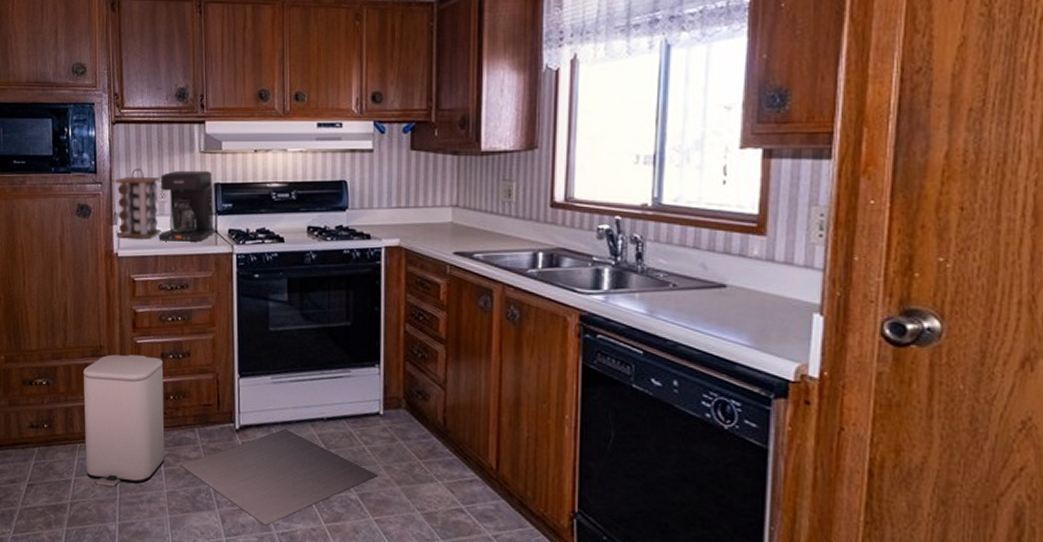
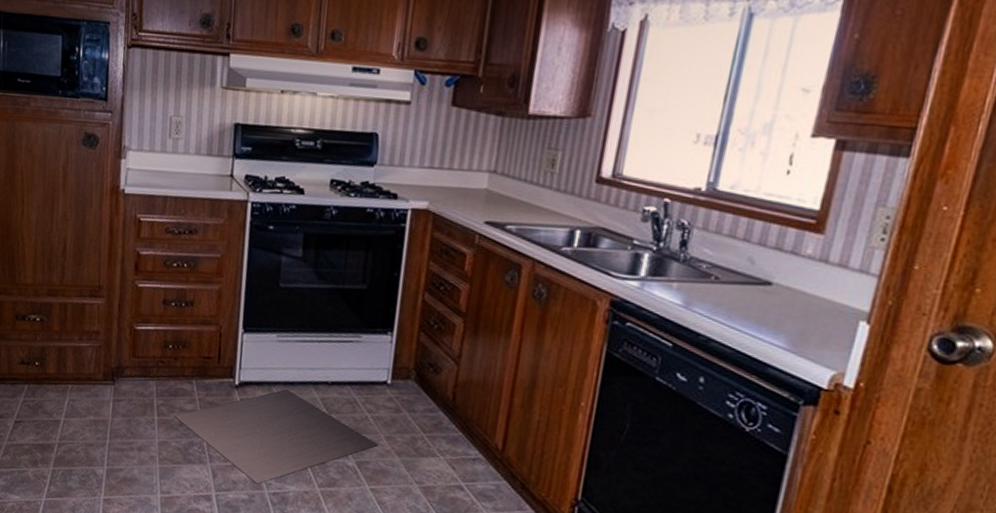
pedal bin: present [83,354,165,487] -> none [76,296,165,432]
spice rack: present [115,169,161,238] -> none [125,99,176,177]
coffee maker: present [159,171,215,242] -> none [169,106,233,186]

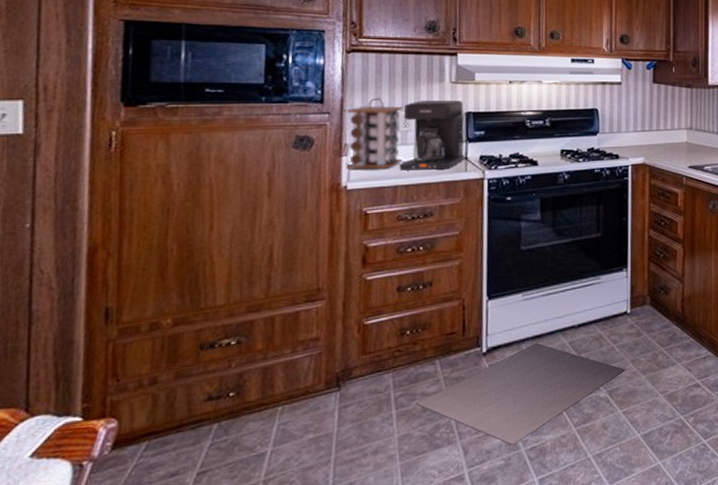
spice rack: none [125,99,176,177] -> present [347,98,403,169]
coffee maker: none [169,106,233,186] -> present [399,101,465,171]

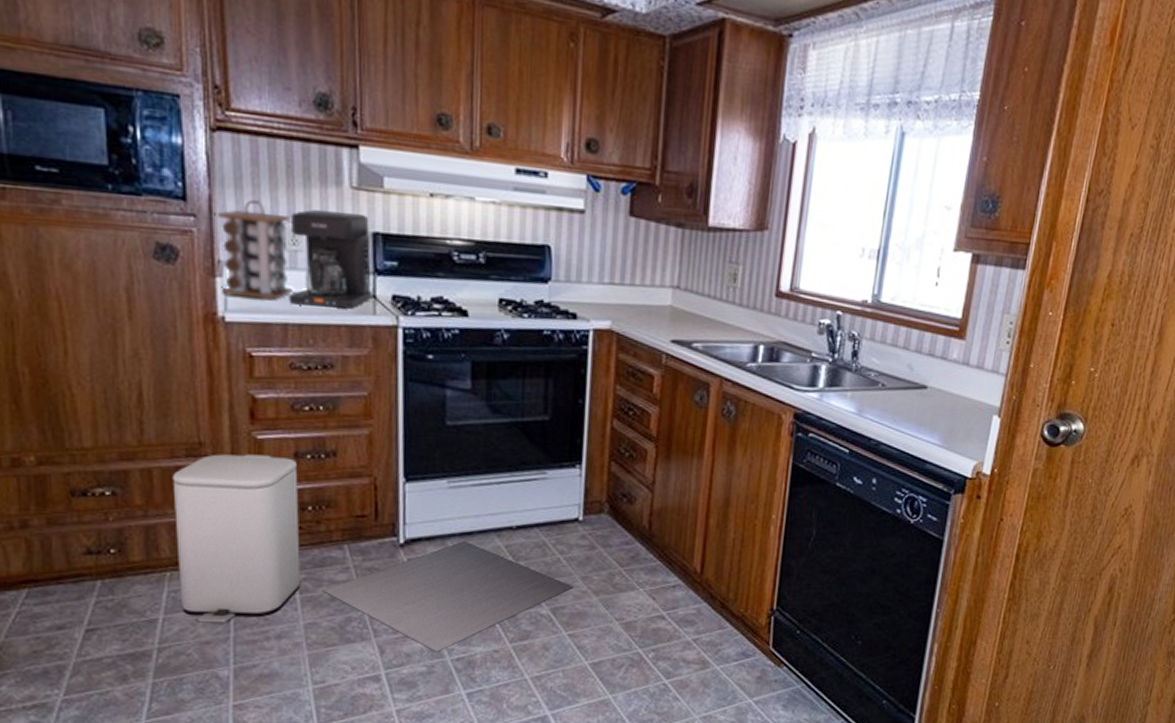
pedal bin: none [289,292,400,450] -> present [173,454,301,623]

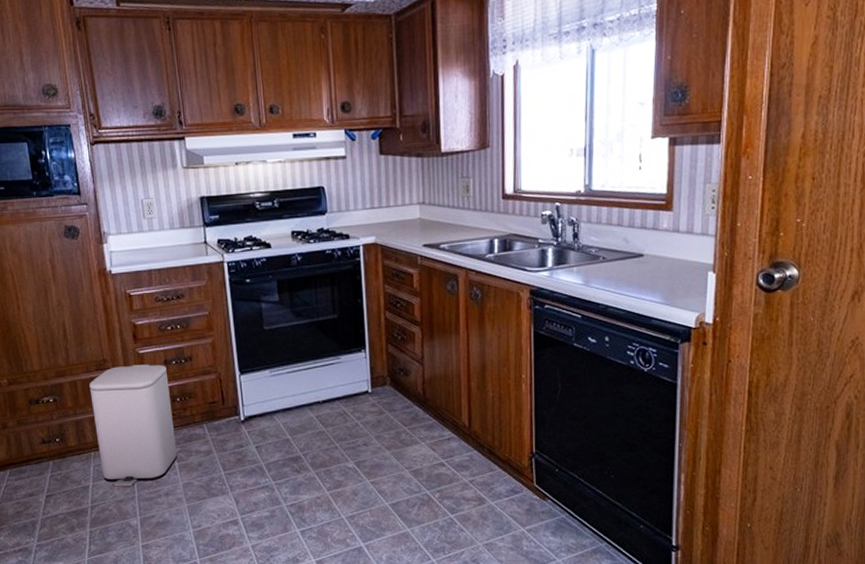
spice rack: present [218,200,293,299] -> none [100,187,152,255]
coffee maker: present [289,209,373,309] -> none [145,186,205,256]
floor mat: present [322,542,573,652] -> none [192,415,370,501]

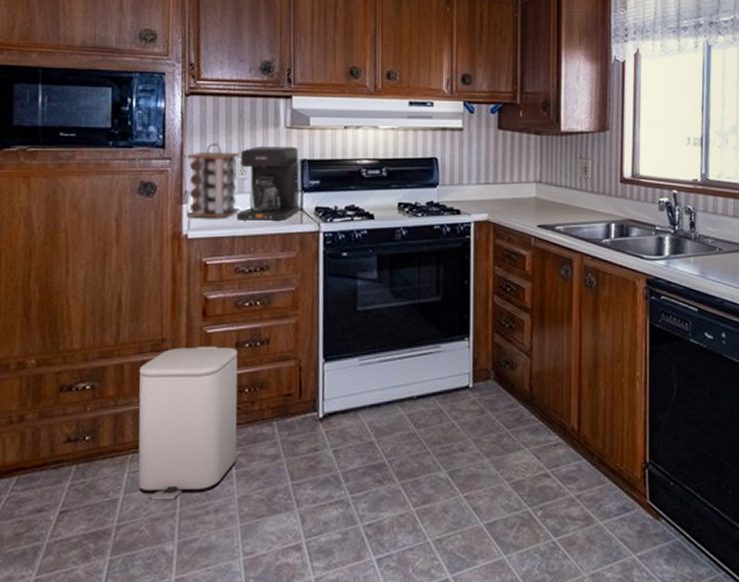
spice rack: none [100,187,152,255] -> present [187,144,240,218]
coffee maker: none [145,186,205,256] -> present [236,147,300,221]

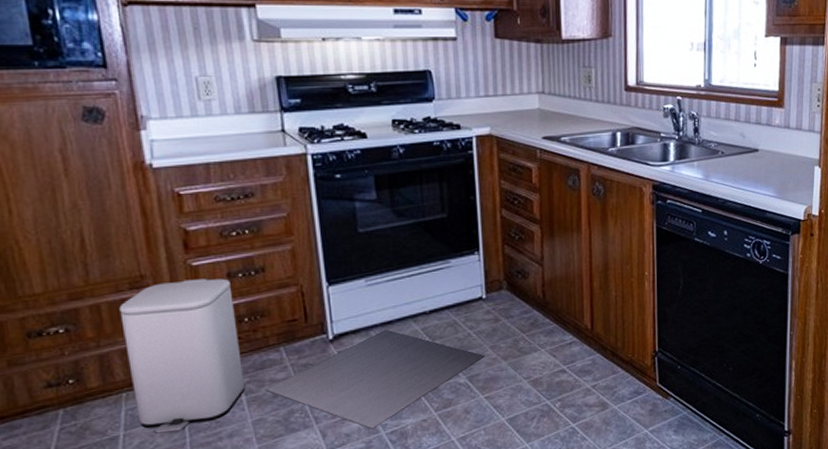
spice rack: present [187,144,240,218] -> none [136,61,210,145]
coffee maker: present [236,147,300,221] -> none [201,63,282,146]
floor mat: none [254,413,467,519] -> present [264,330,485,429]

